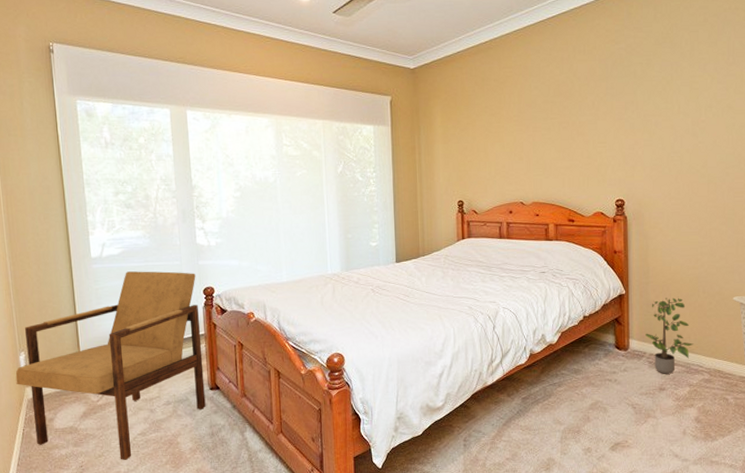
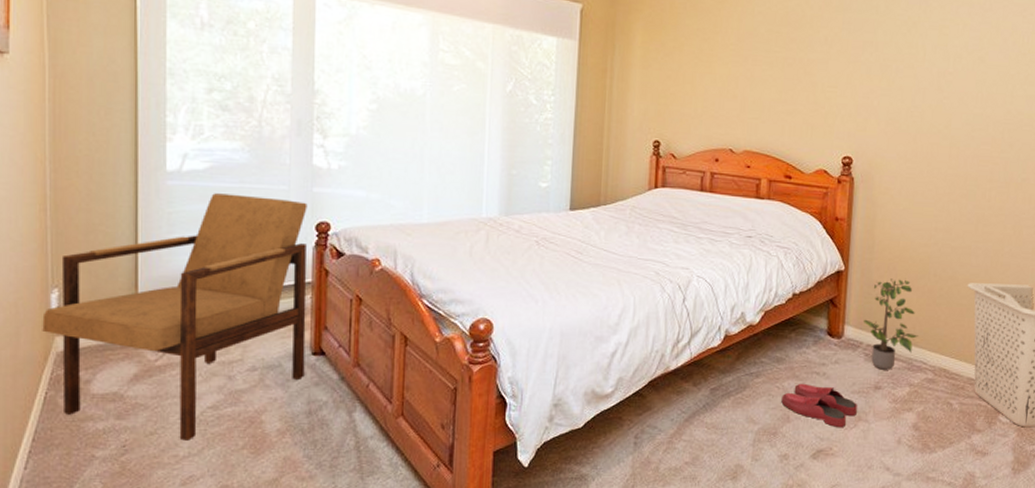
slippers: none [581,389,646,424] -> present [781,383,857,427]

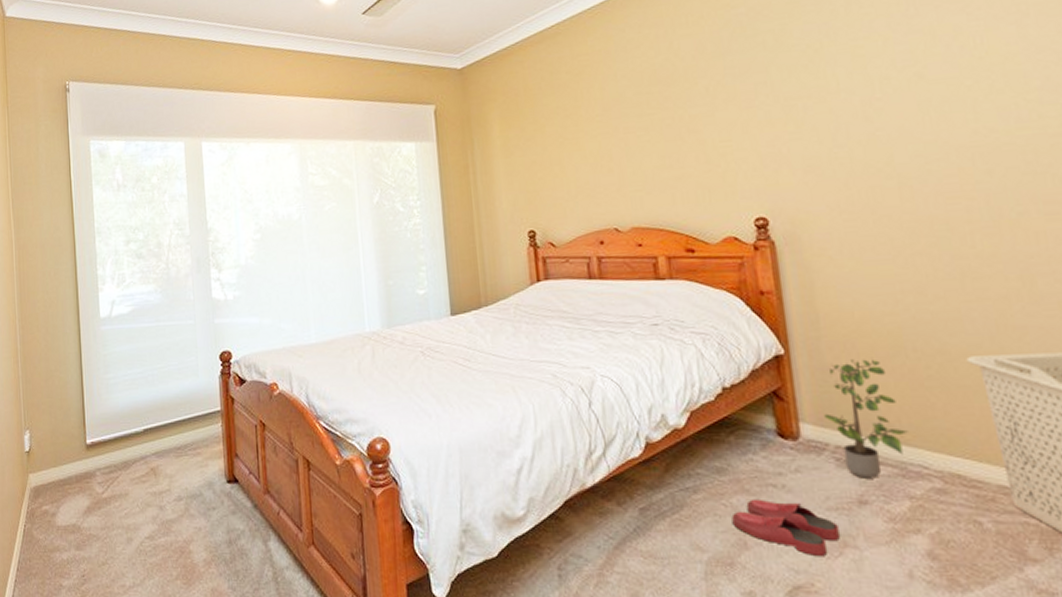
armchair: present [42,193,308,441] -> none [19,332,222,571]

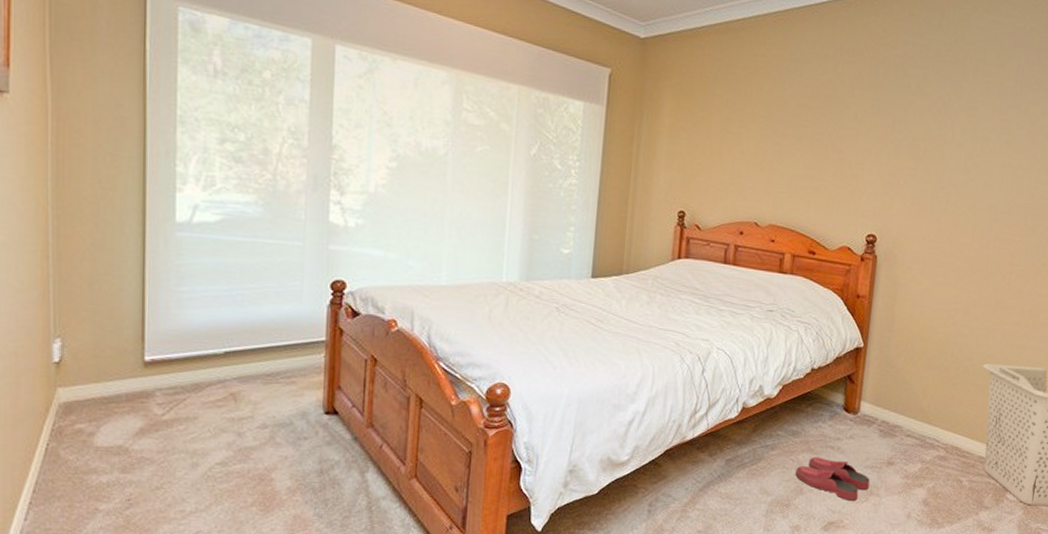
potted plant: present [824,359,908,479] -> none [880,357,933,446]

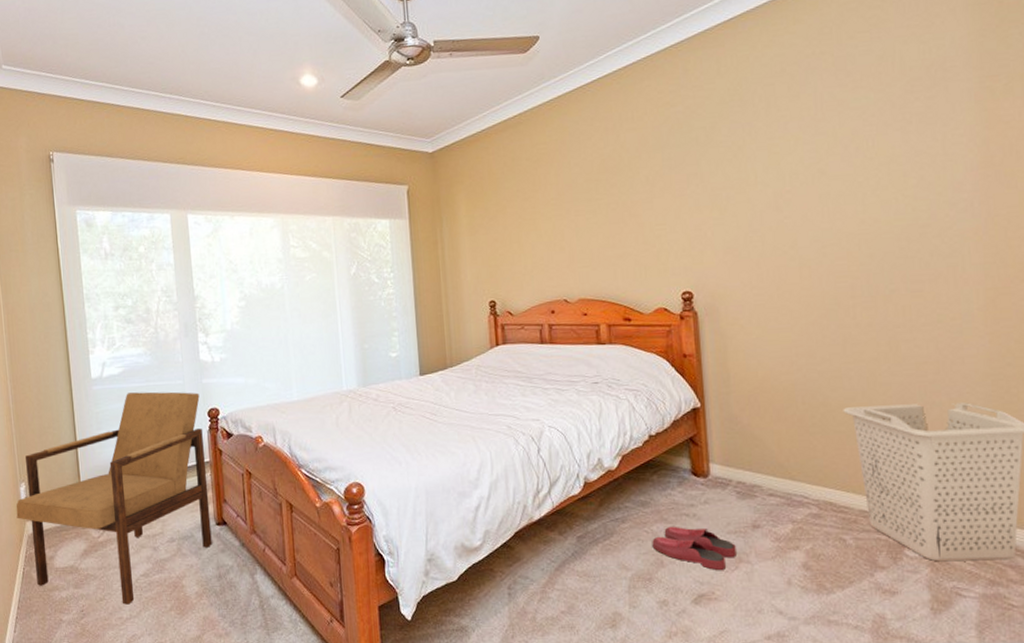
armchair: none [43,247,323,496] -> present [16,391,212,605]

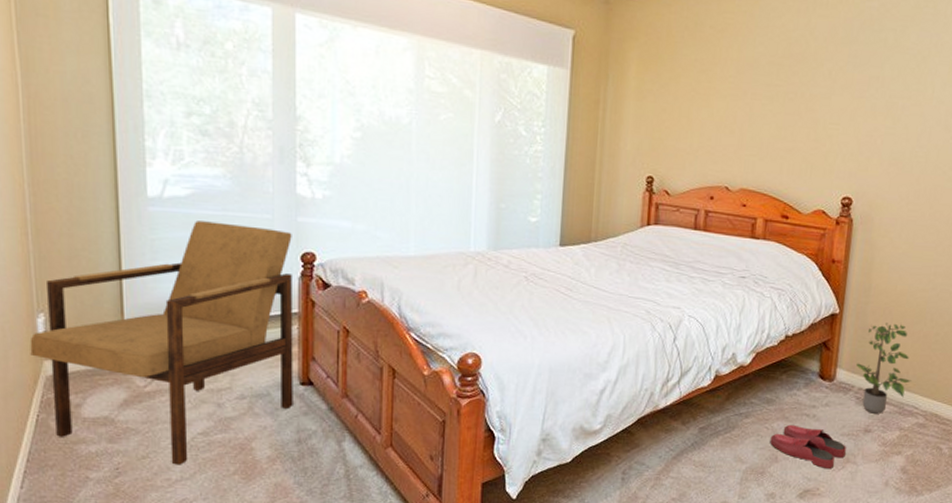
potted plant: none [730,410,794,507] -> present [856,323,911,414]

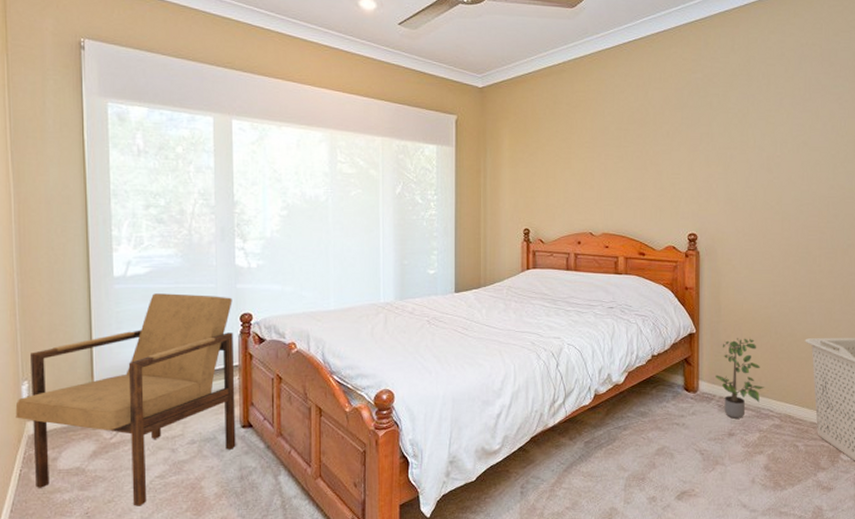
slippers: present [770,424,846,468] -> none [647,433,714,471]

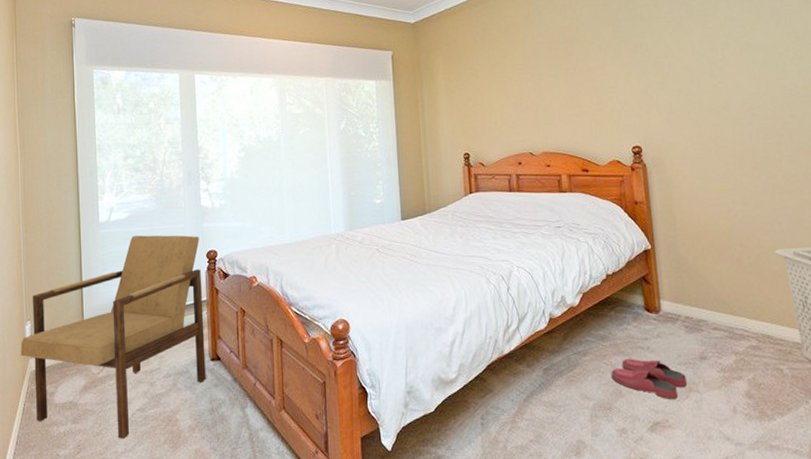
slippers: none [647,433,714,471] -> present [611,358,687,399]
potted plant: present [715,338,764,419] -> none [678,252,735,340]

